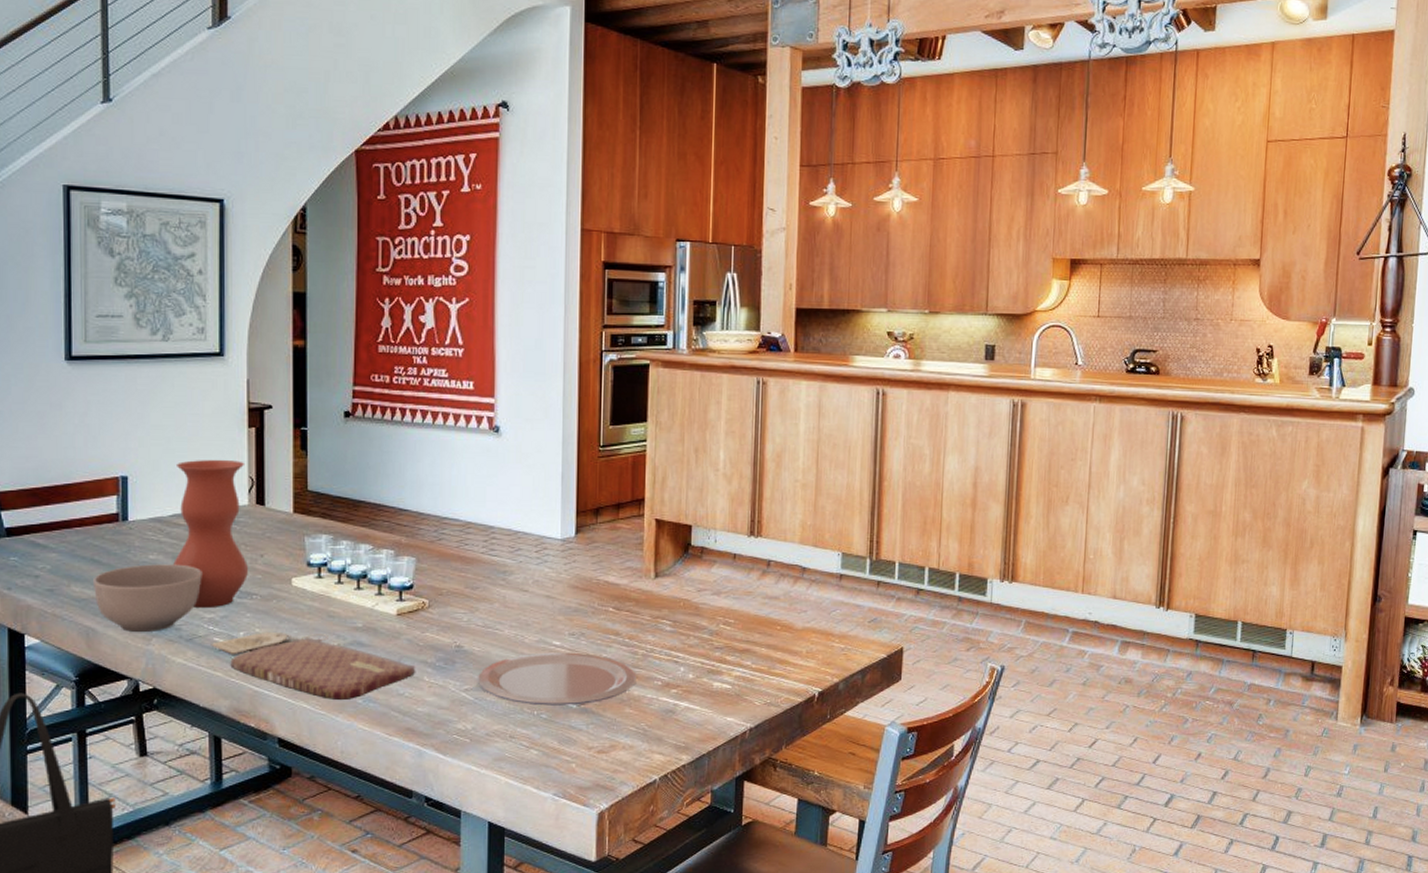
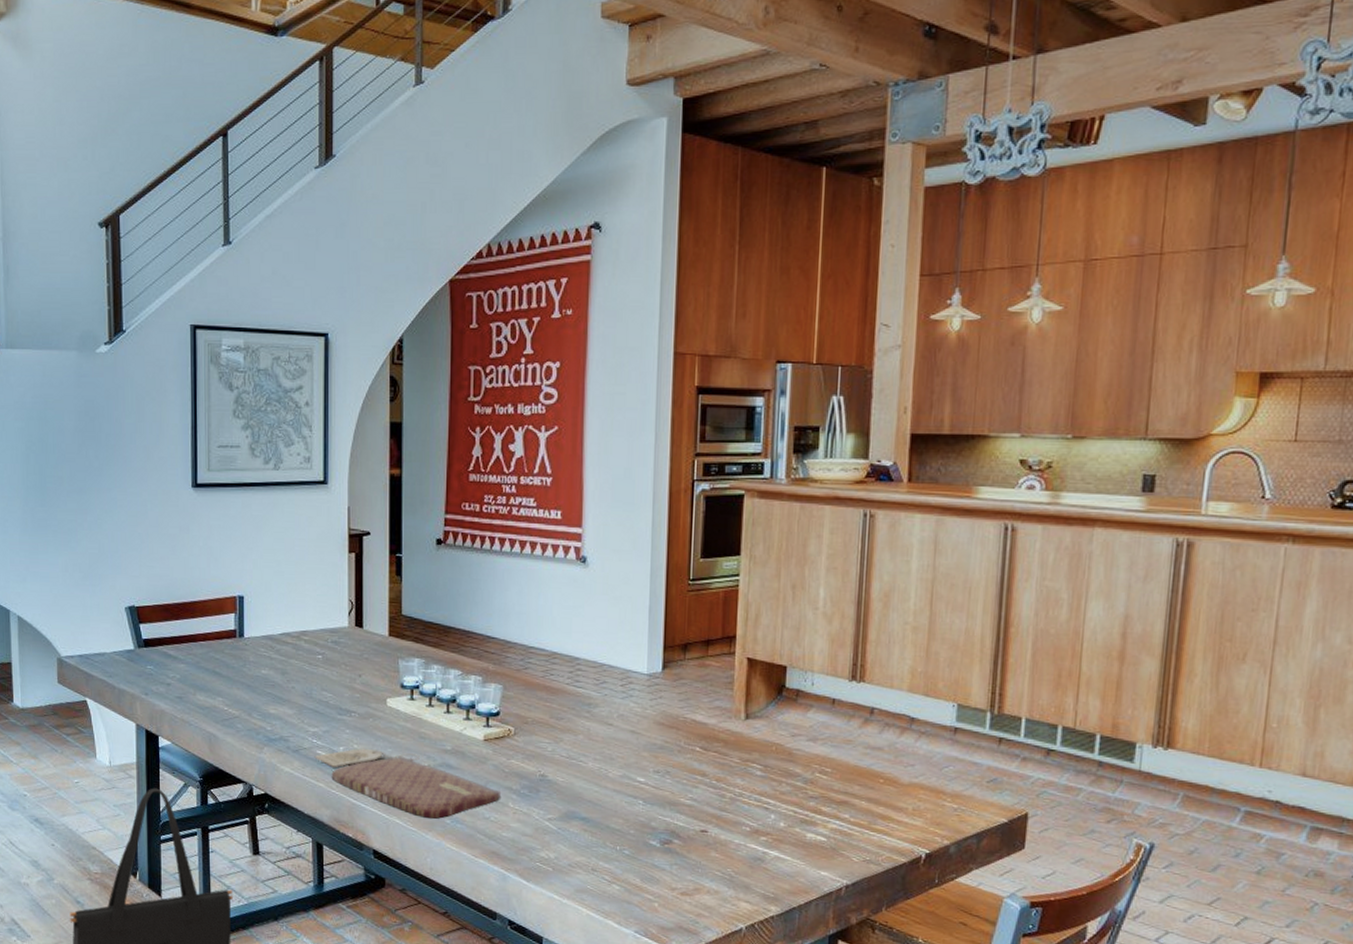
bowl: present [92,564,202,632] -> none [214,678,307,741]
vase: present [173,459,248,609] -> none [282,582,347,723]
plate: present [477,652,637,706] -> none [560,787,724,844]

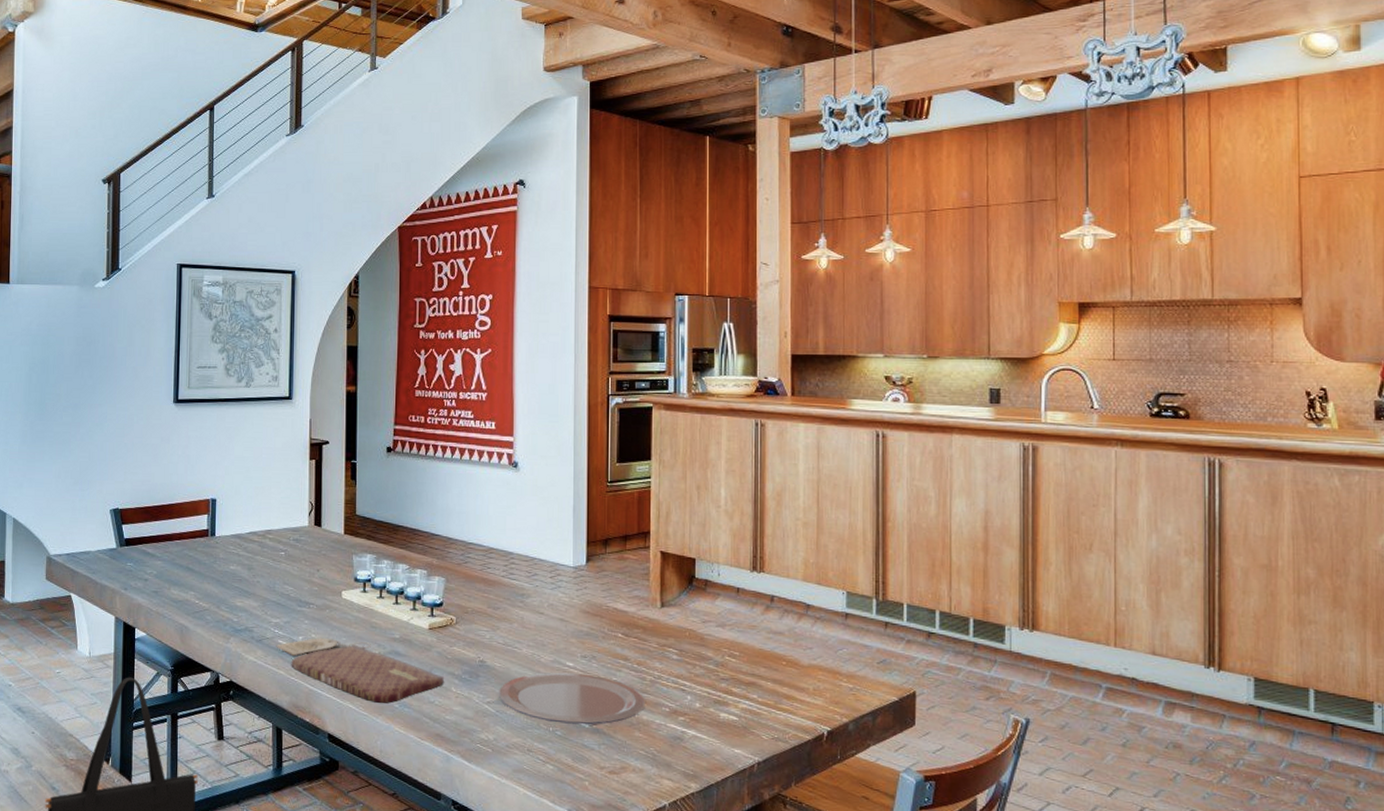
plate: none [560,787,724,844] -> present [498,672,645,725]

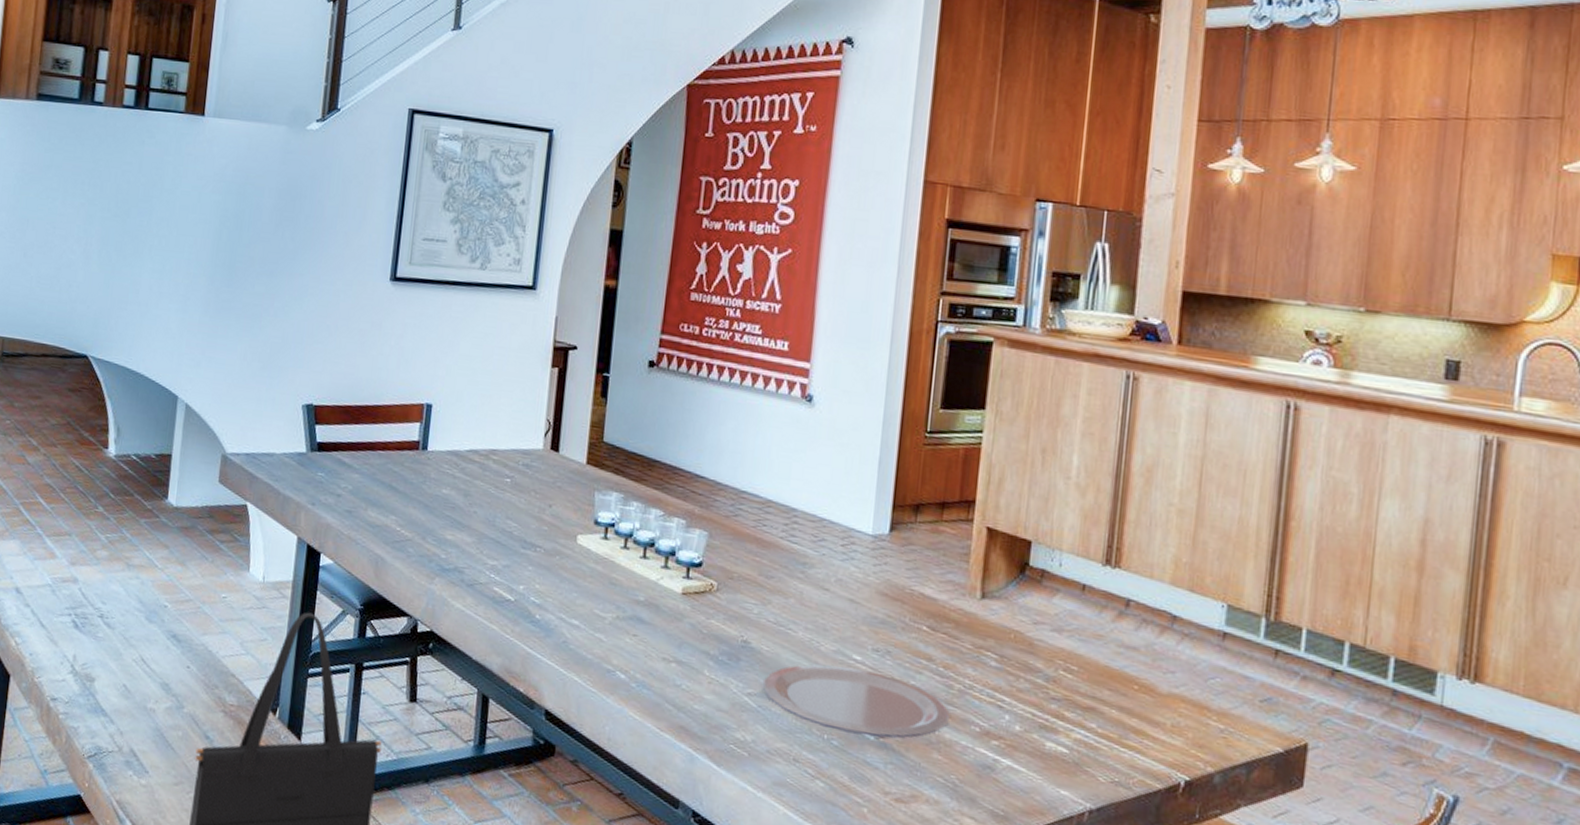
placemat: present [276,638,445,703] -> none [490,589,697,681]

